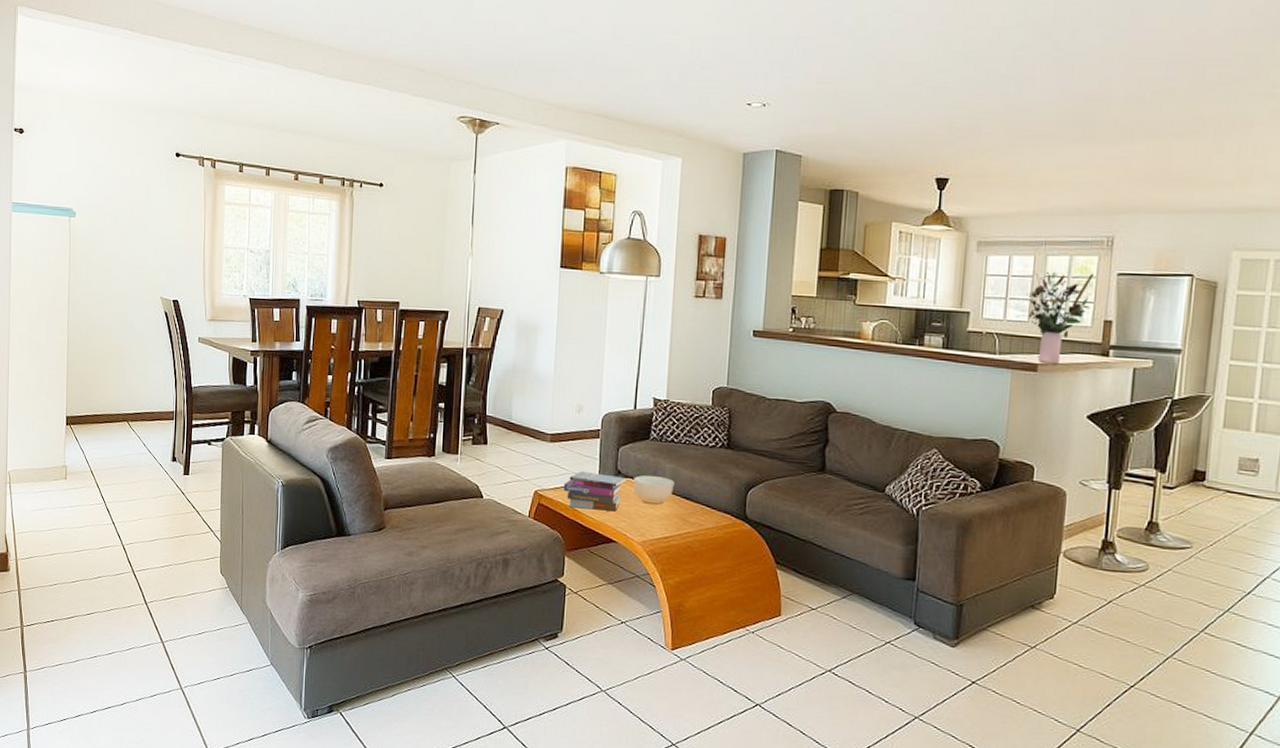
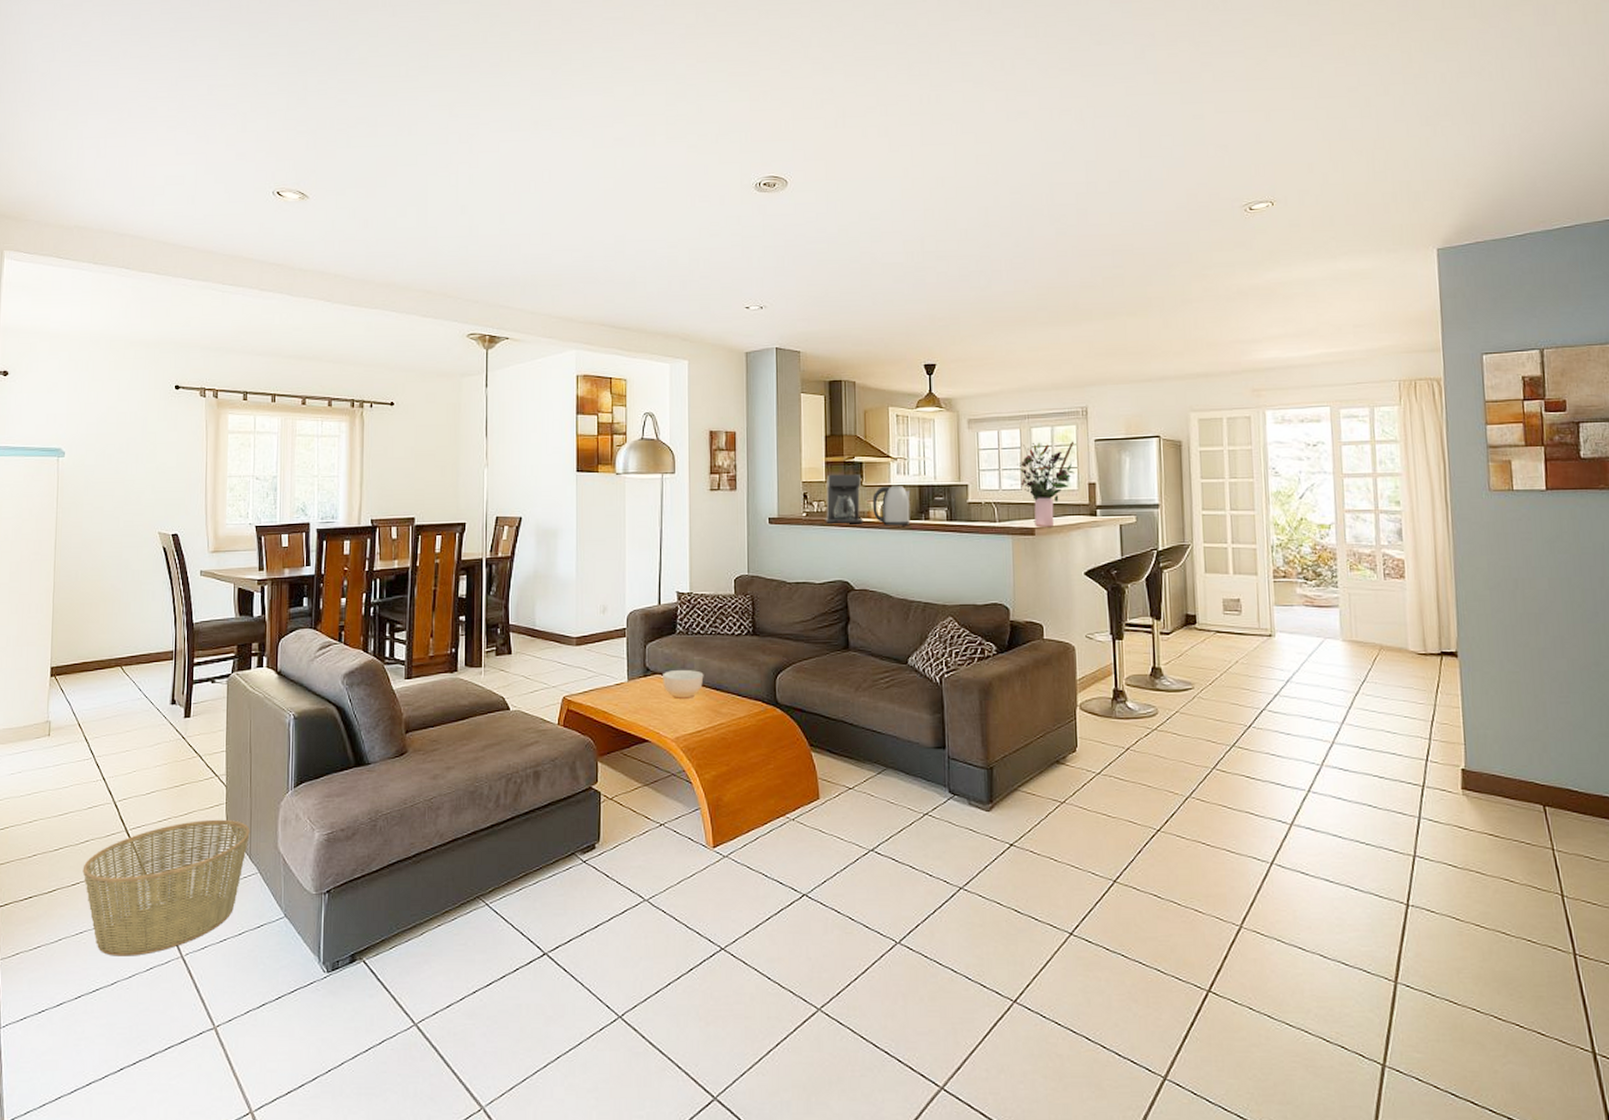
basket: none [96,569,241,683] -> present [82,819,250,956]
books: present [563,471,627,512] -> none [592,672,656,711]
coffee maker: none [812,289,854,345] -> present [825,473,863,525]
kettle: none [864,306,907,351] -> present [872,485,911,526]

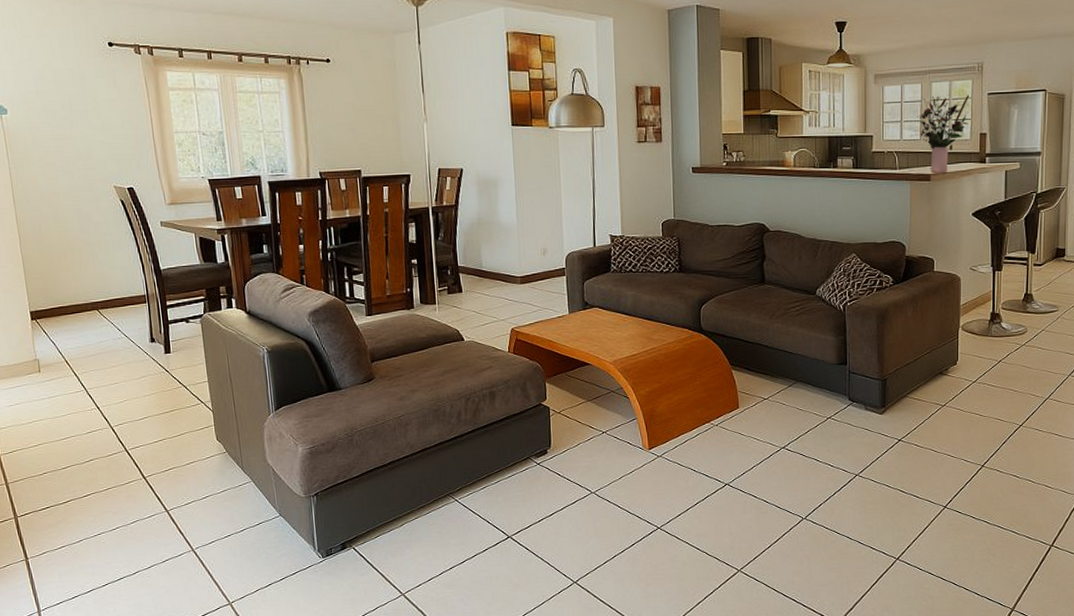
basket: present [82,819,250,956] -> none [91,438,240,552]
bowl: present [663,669,704,698] -> none [600,302,637,328]
coffee maker: present [825,473,863,525] -> none [743,126,778,173]
kettle: present [872,485,911,526] -> none [786,136,821,174]

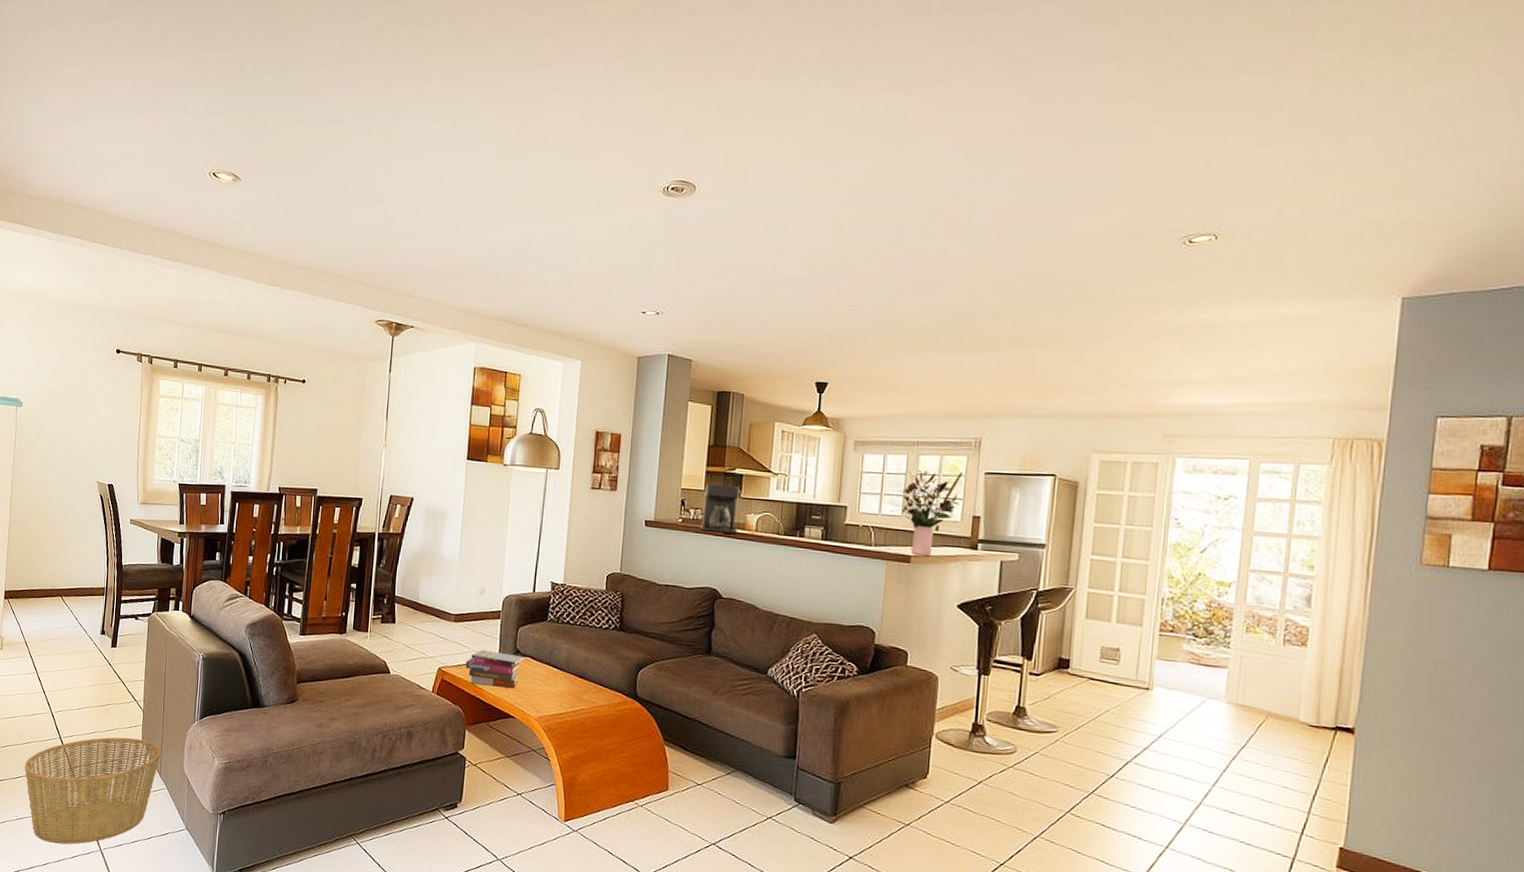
basket: none [91,438,240,552] -> present [24,737,161,844]
books: none [537,306,594,339] -> present [465,650,525,688]
coffee maker: none [743,126,778,173] -> present [700,483,740,535]

